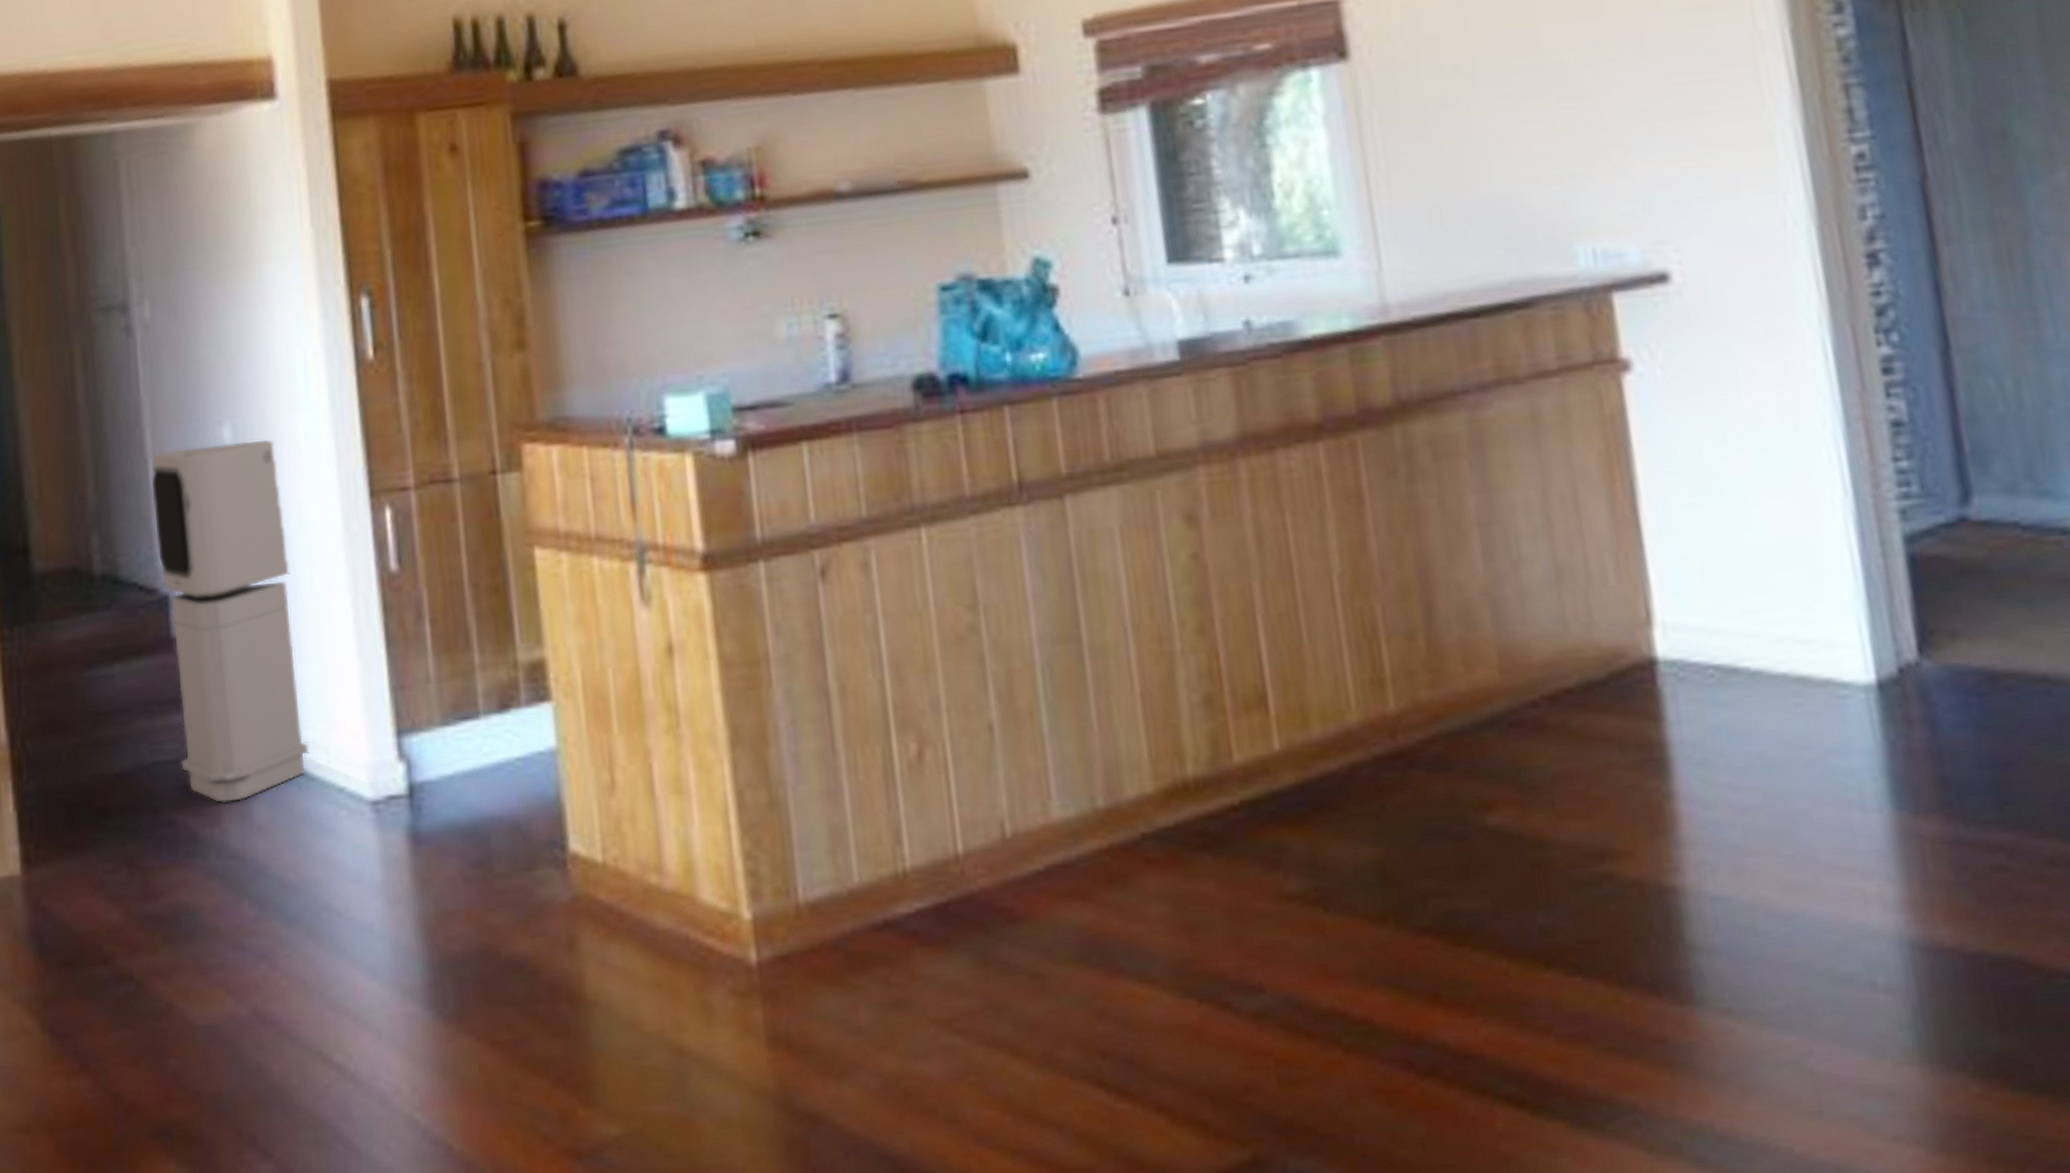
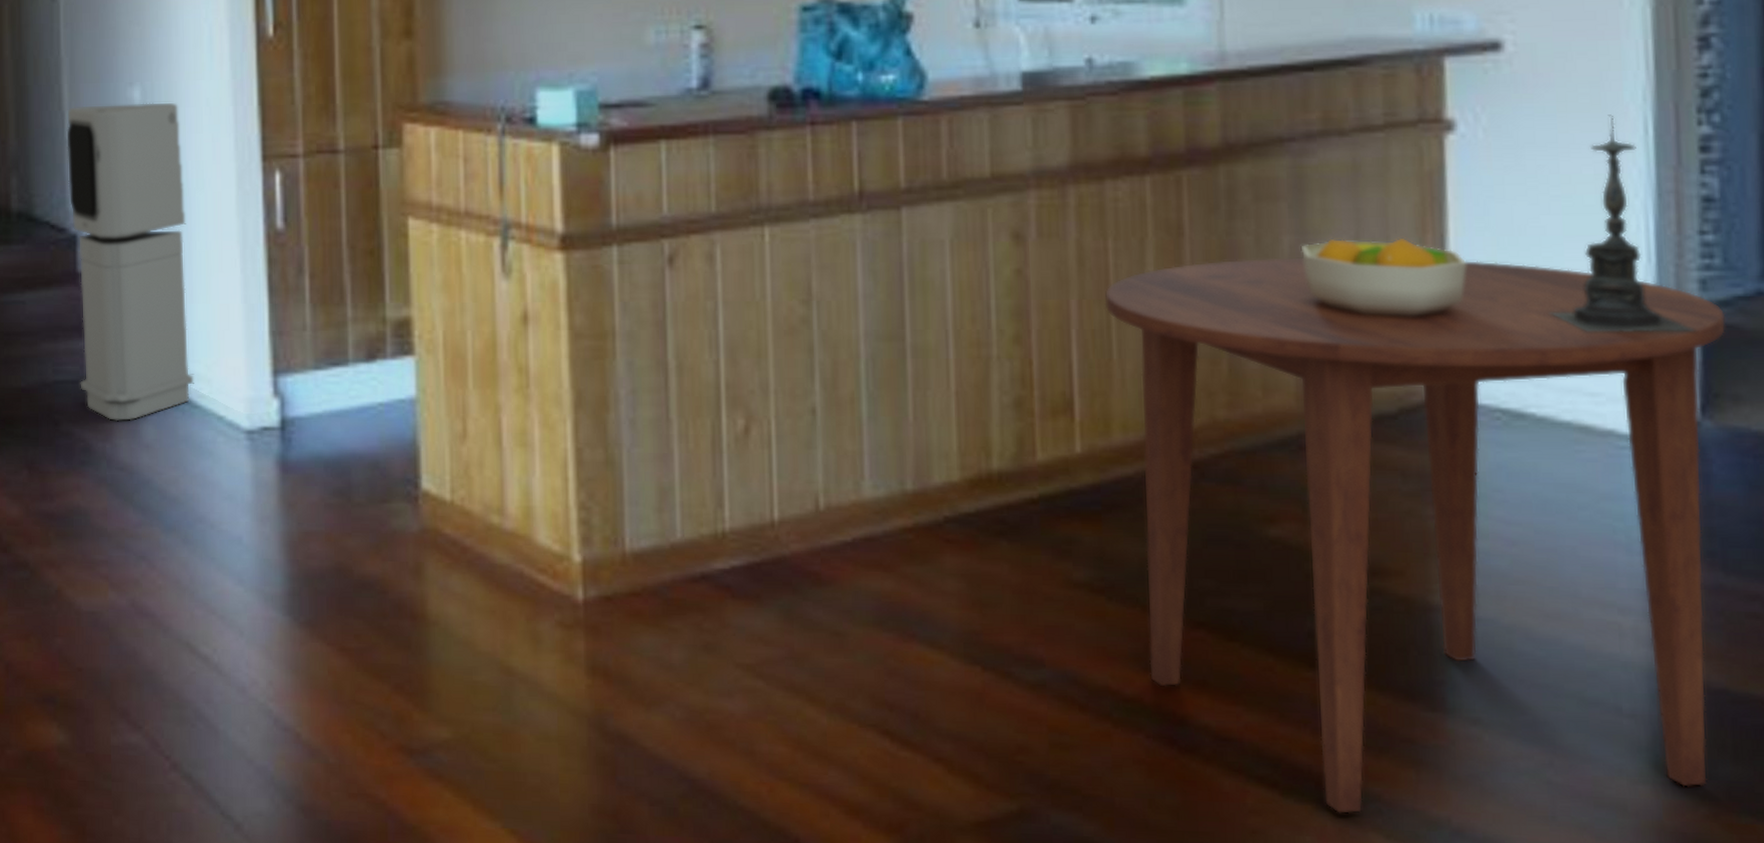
dining table: none [1288,507,1975,1129] -> present [1104,256,1726,814]
fruit bowl: none [1487,488,1661,575] -> present [1301,237,1468,317]
candle holder: none [1750,341,1903,575] -> present [1549,115,1697,332]

